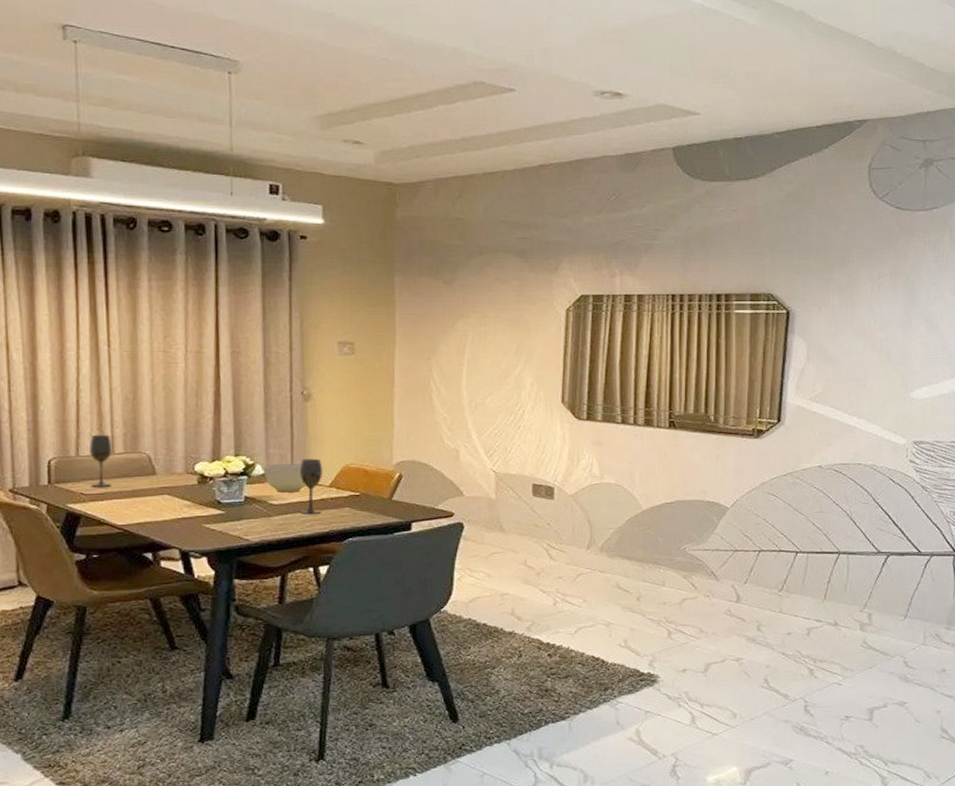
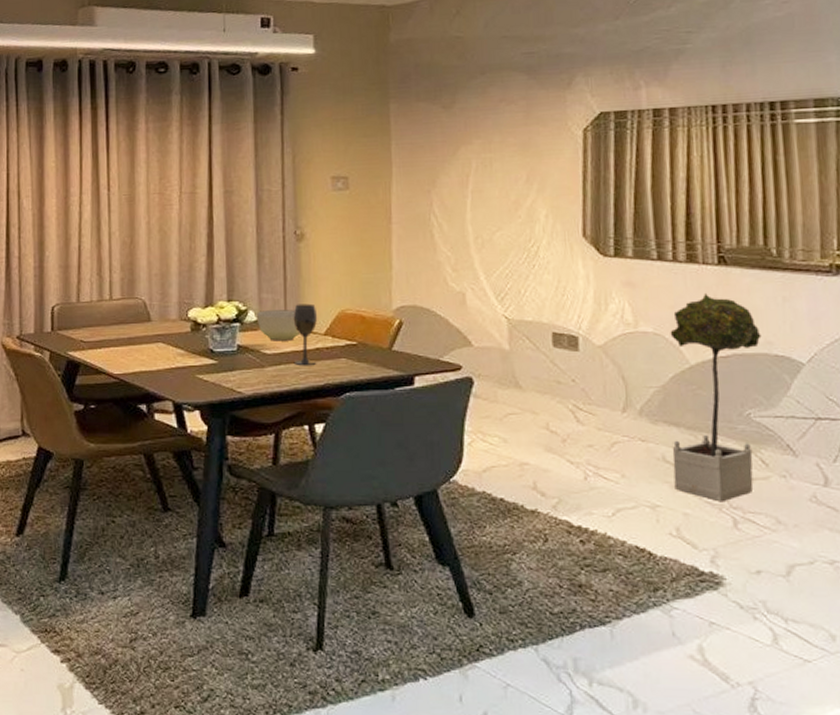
wine glass: present [89,434,112,487] -> none [89,279,110,334]
potted tree: none [624,451,698,618] -> present [670,292,762,502]

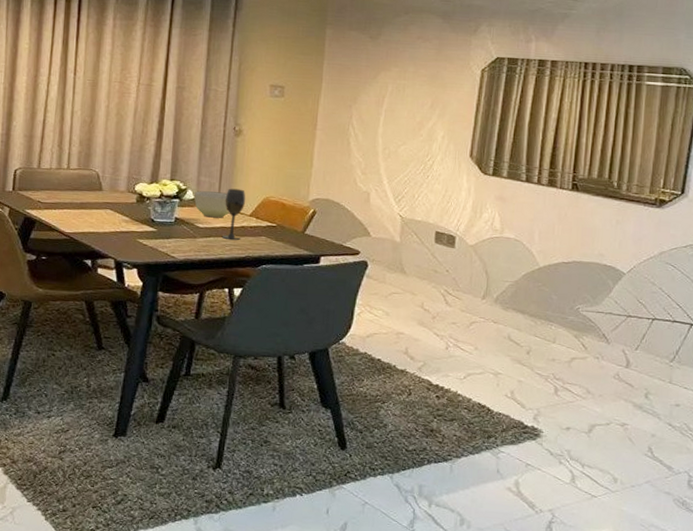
potted tree: present [670,292,762,502] -> none [514,211,596,374]

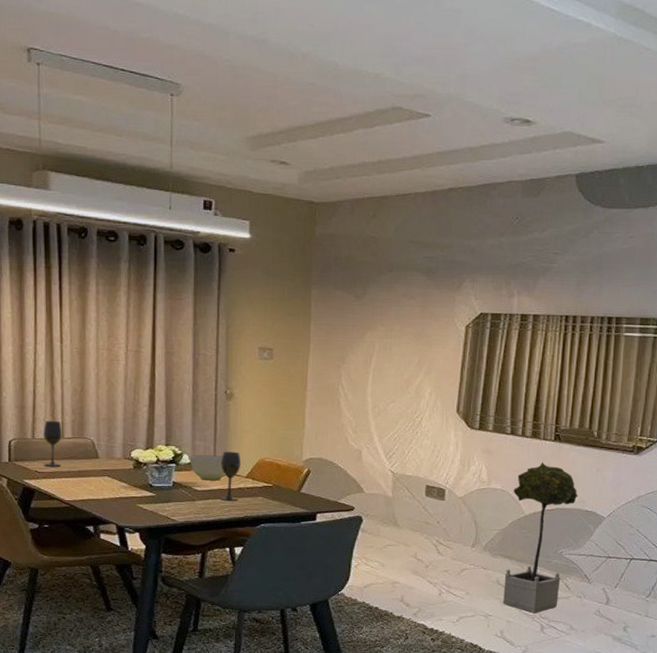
wine glass: none [47,150,68,198] -> present [43,420,62,467]
potted tree: none [514,211,596,374] -> present [503,461,578,614]

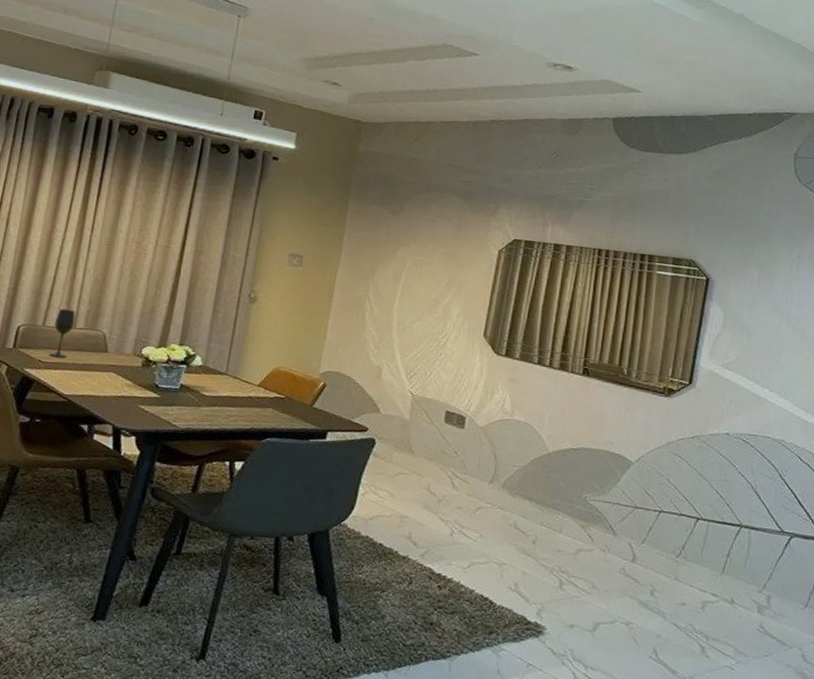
bowl: present [191,455,225,481] -> none [202,357,237,387]
wine glass: present [219,451,241,501] -> none [227,356,256,410]
potted tree: present [503,461,578,614] -> none [519,395,605,566]

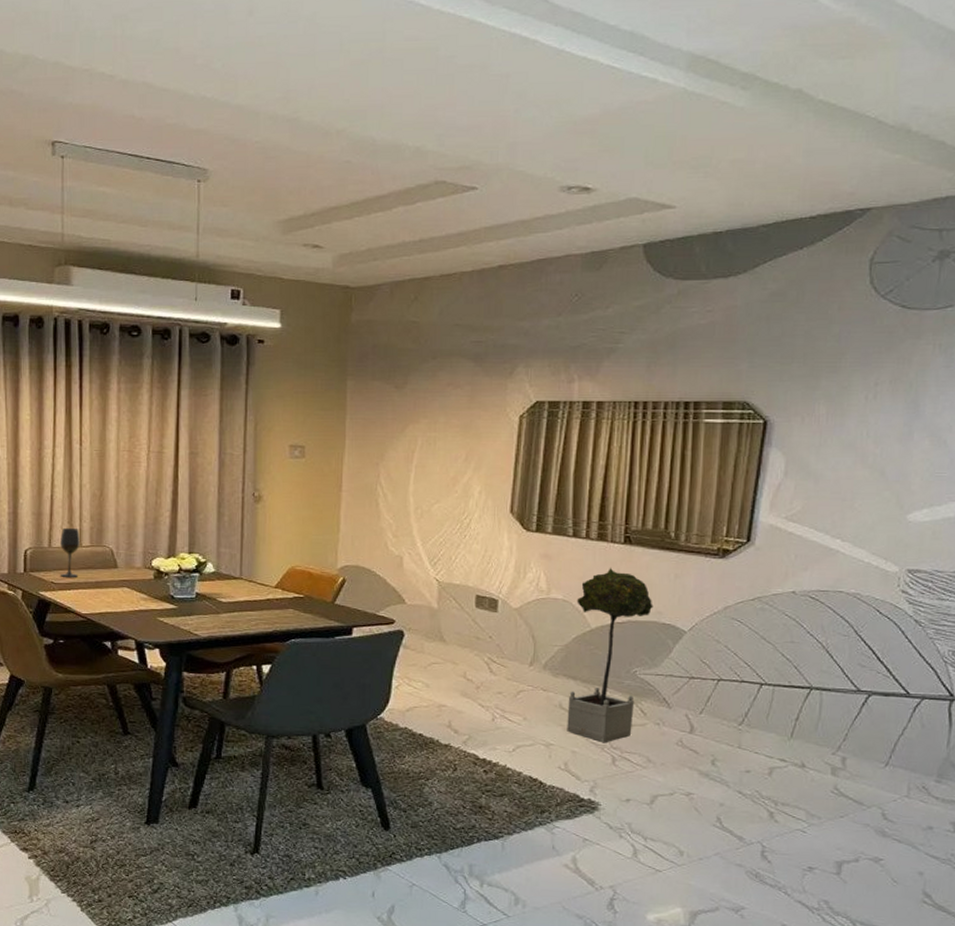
potted tree: none [519,395,605,566] -> present [567,567,653,743]

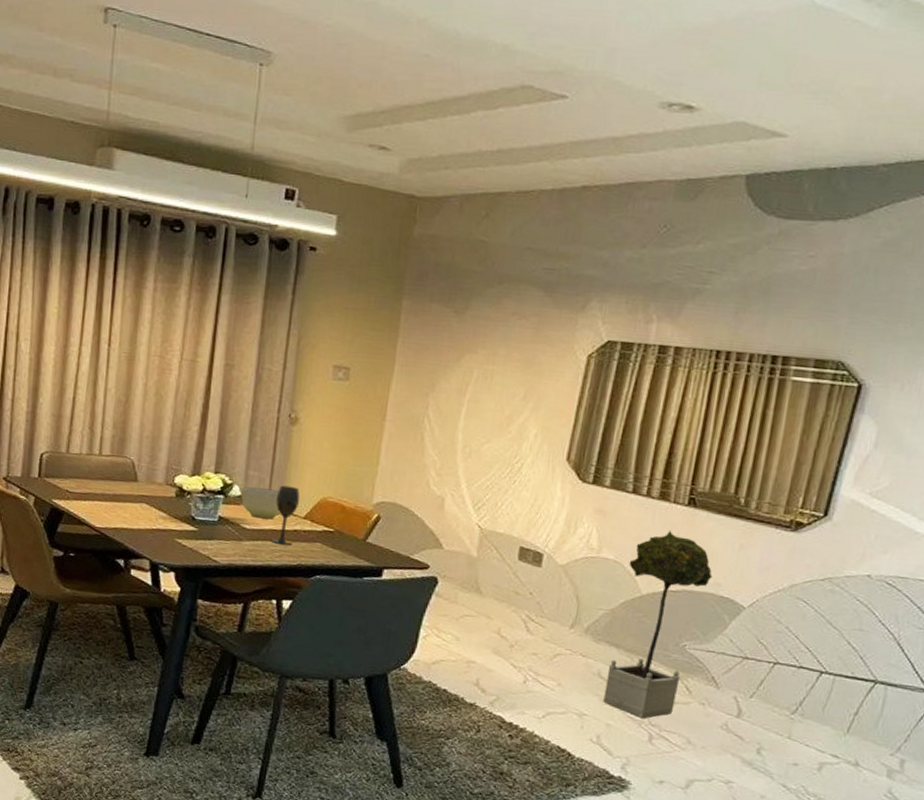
wine glass: present [60,527,80,577] -> none [77,433,101,488]
bowl: none [215,563,252,592] -> present [241,486,280,520]
wine glass: none [246,559,270,613] -> present [270,485,301,545]

